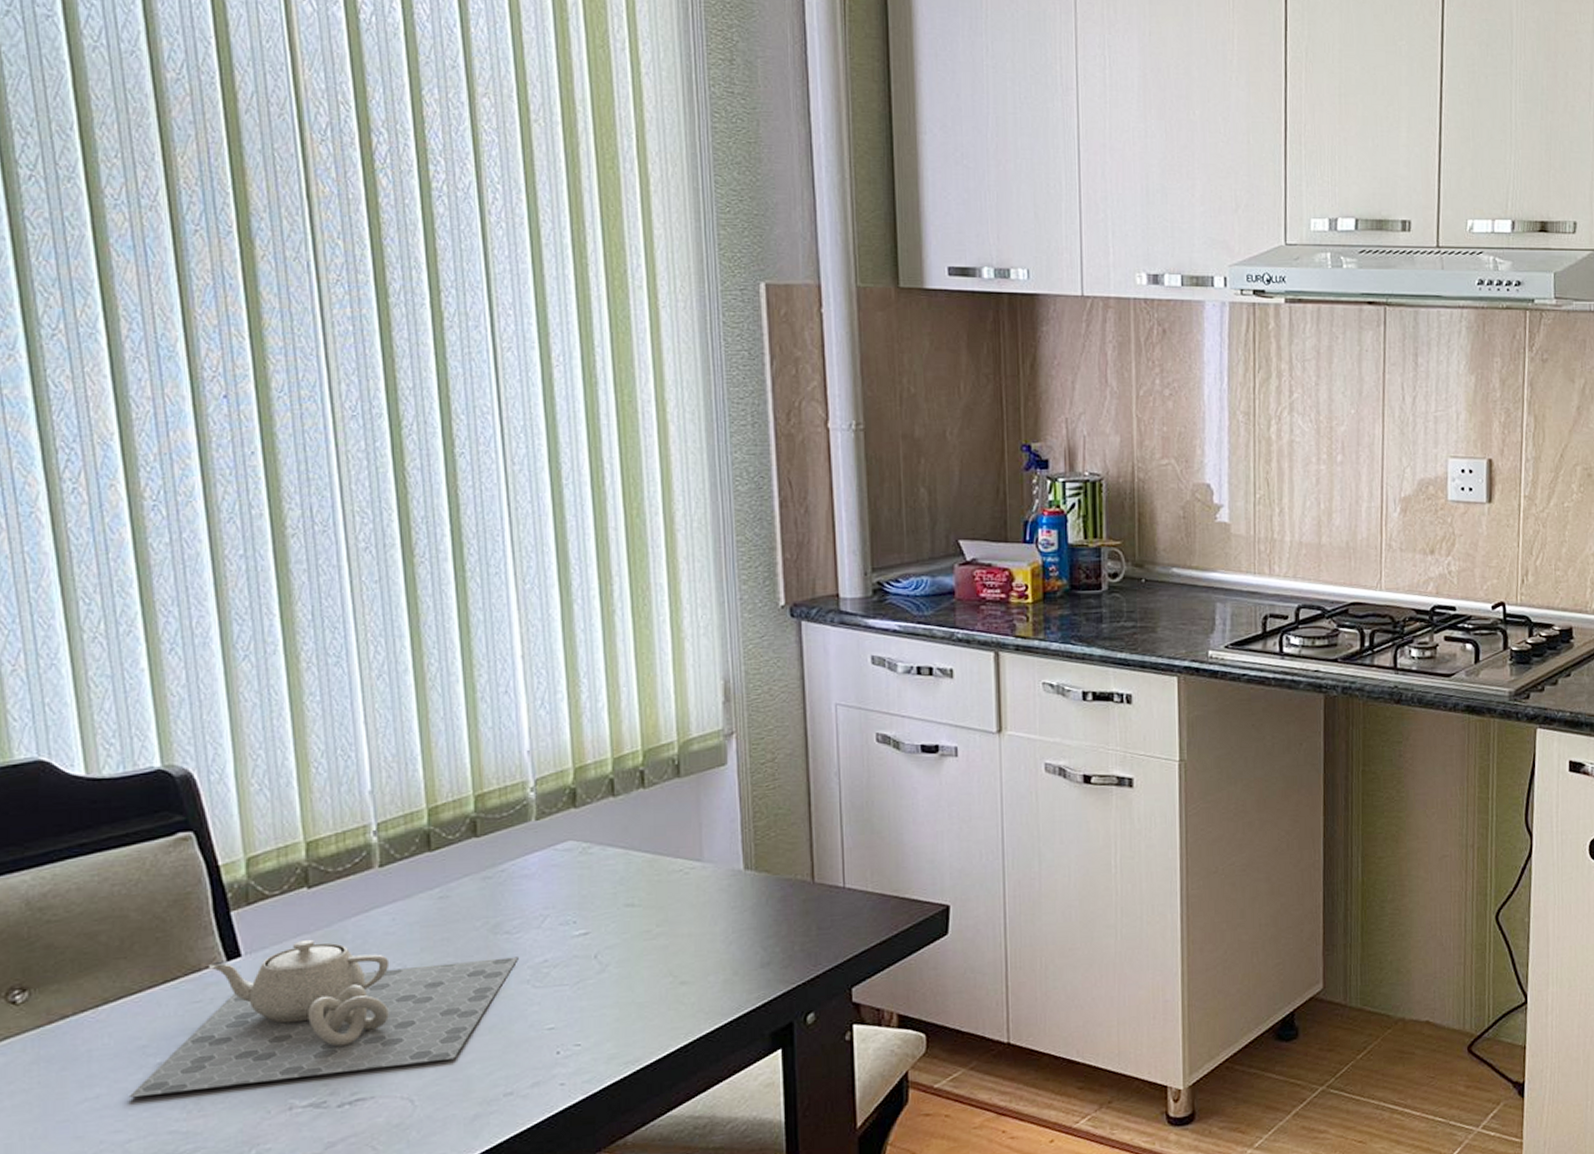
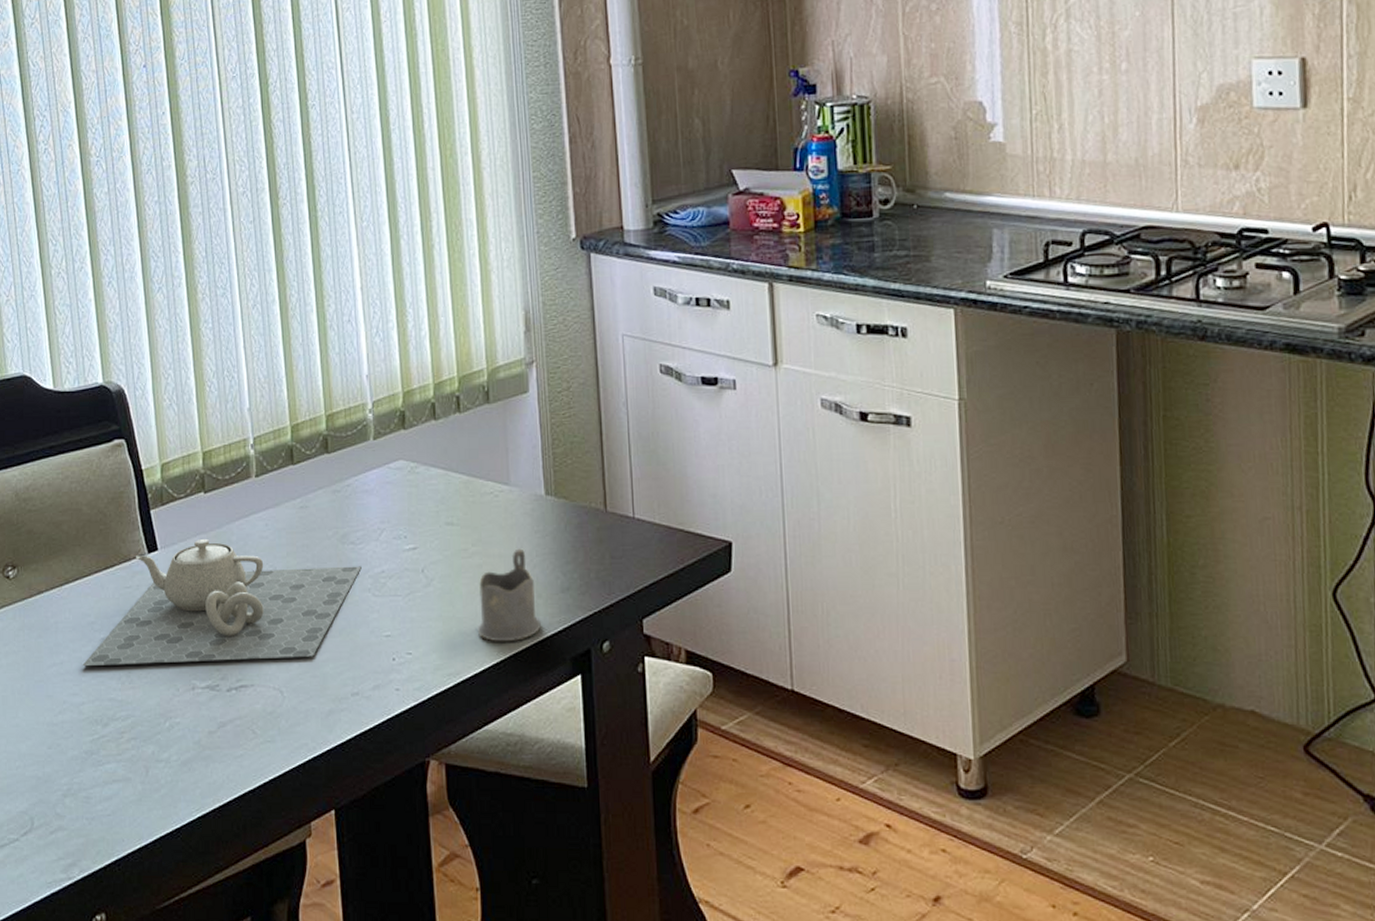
tea glass holder: none [661,926,737,1024] -> present [477,548,541,642]

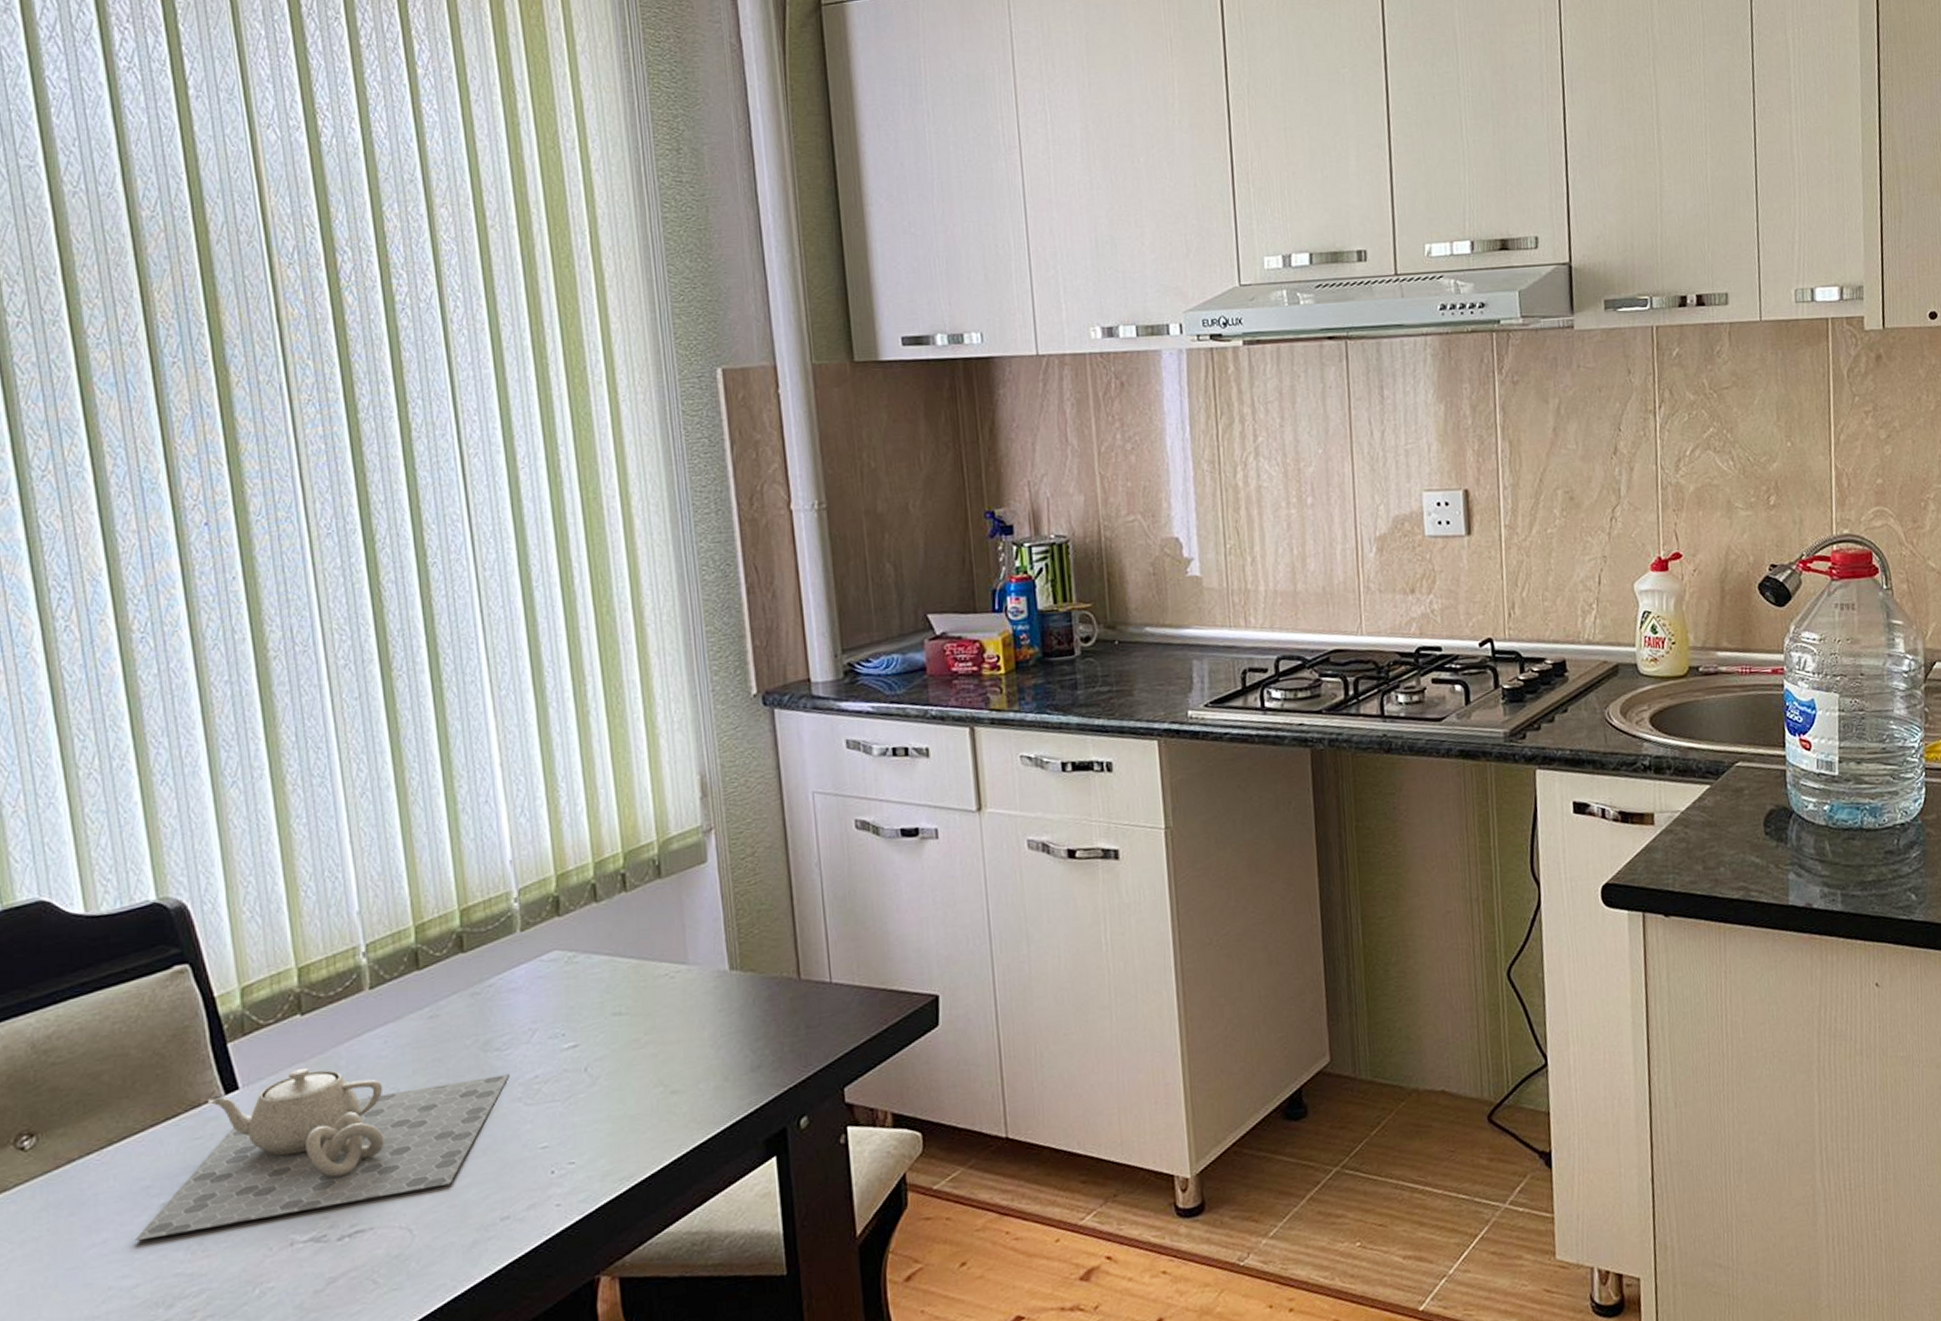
tea glass holder: present [477,548,541,642] -> none [653,1030,729,1136]

